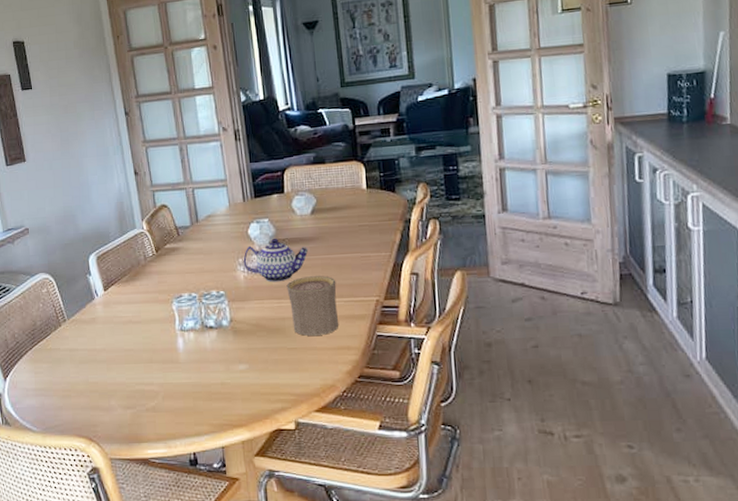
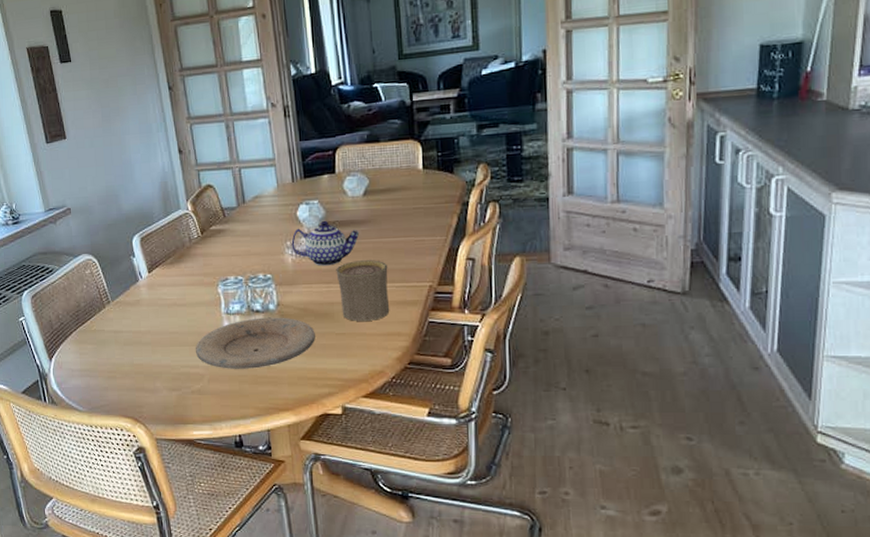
plate: none [149,333,268,386] -> present [195,317,315,369]

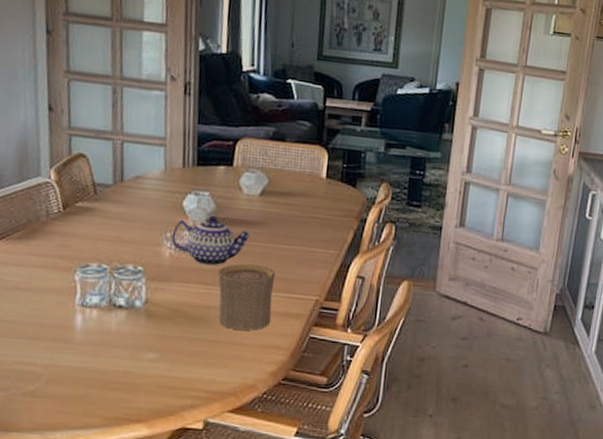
plate: present [195,317,315,369] -> none [34,314,185,372]

